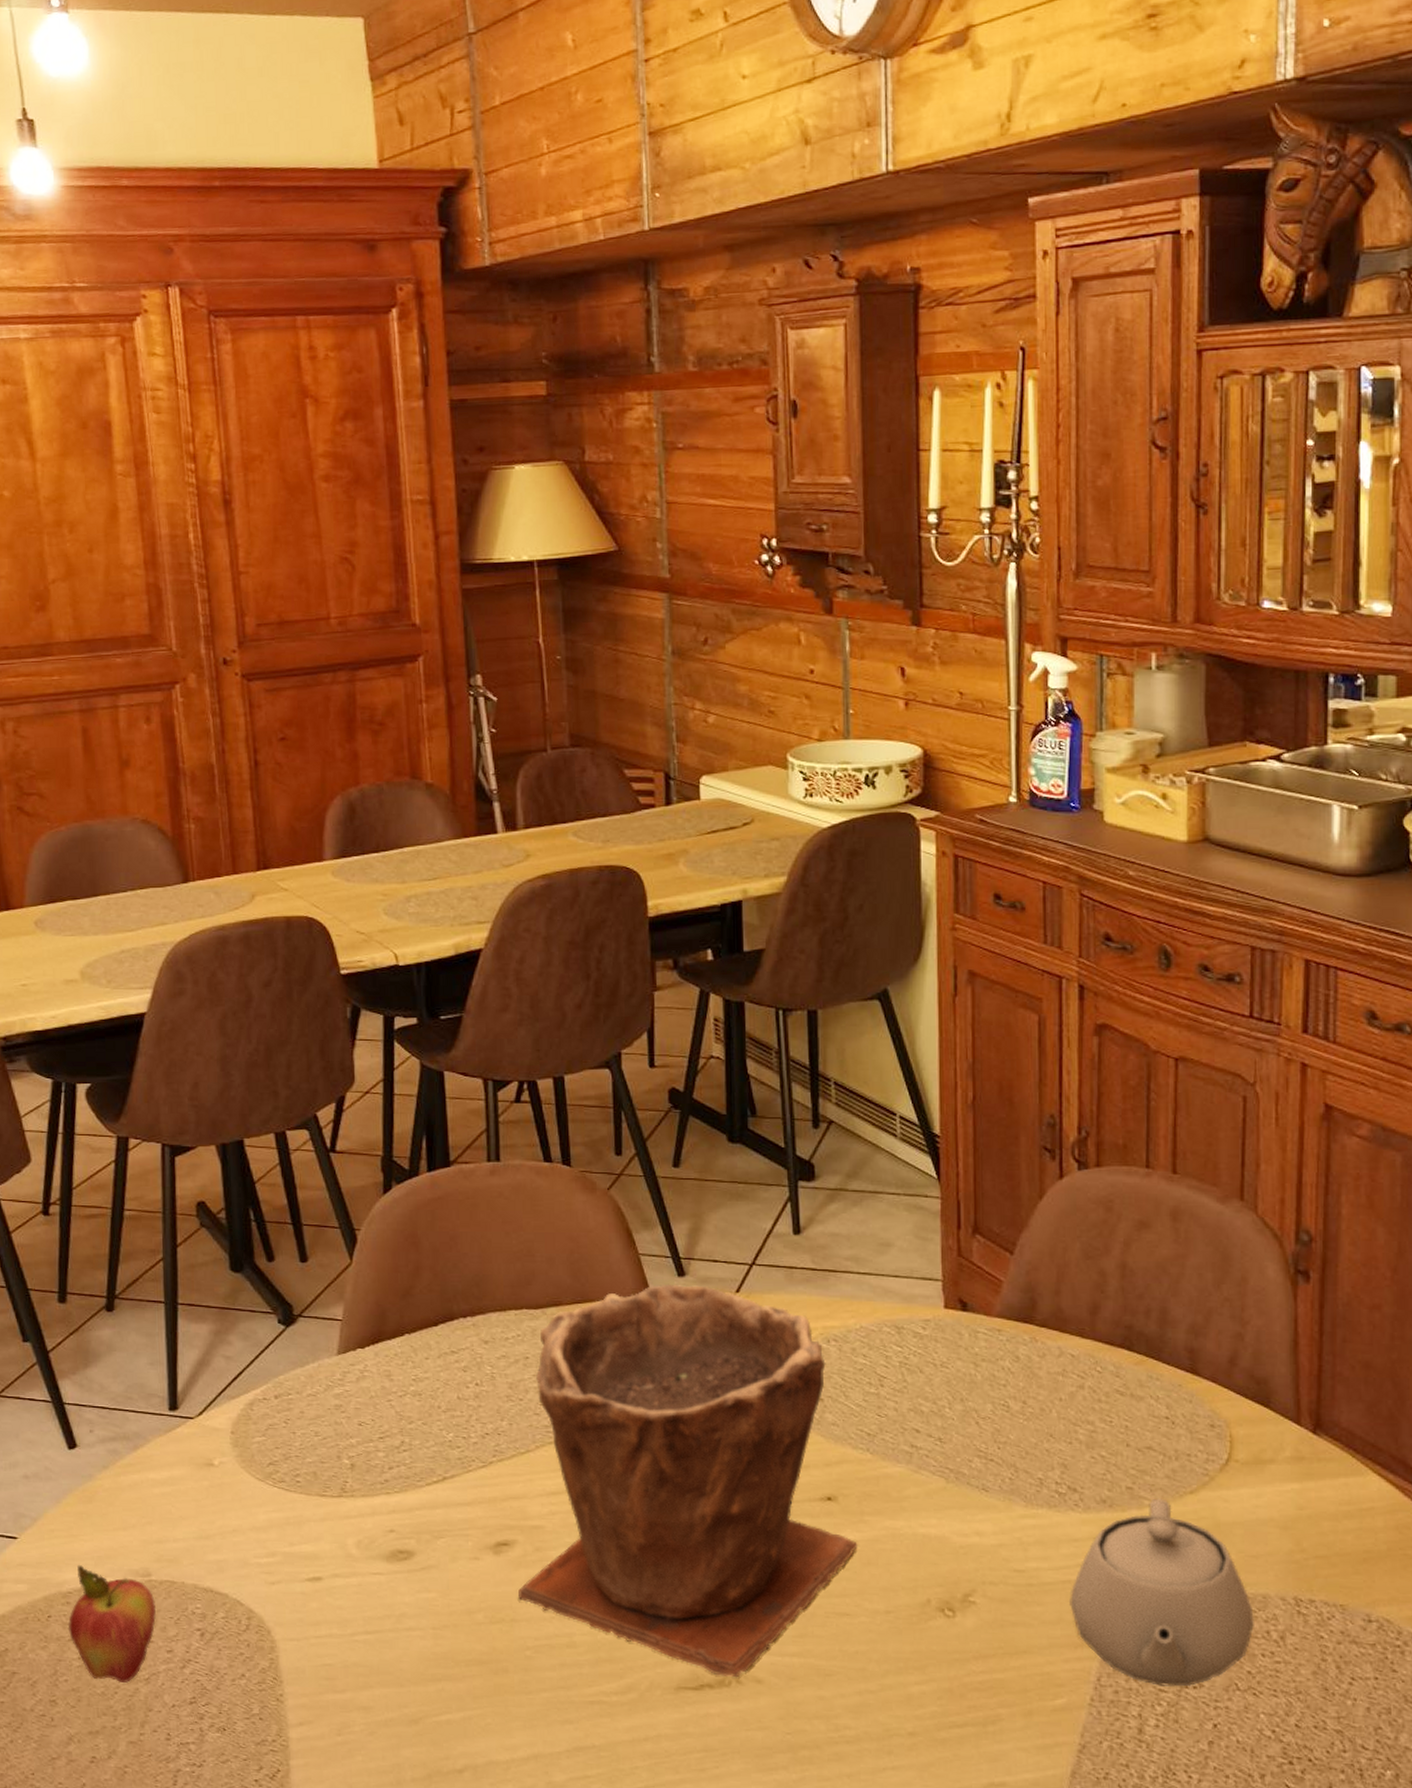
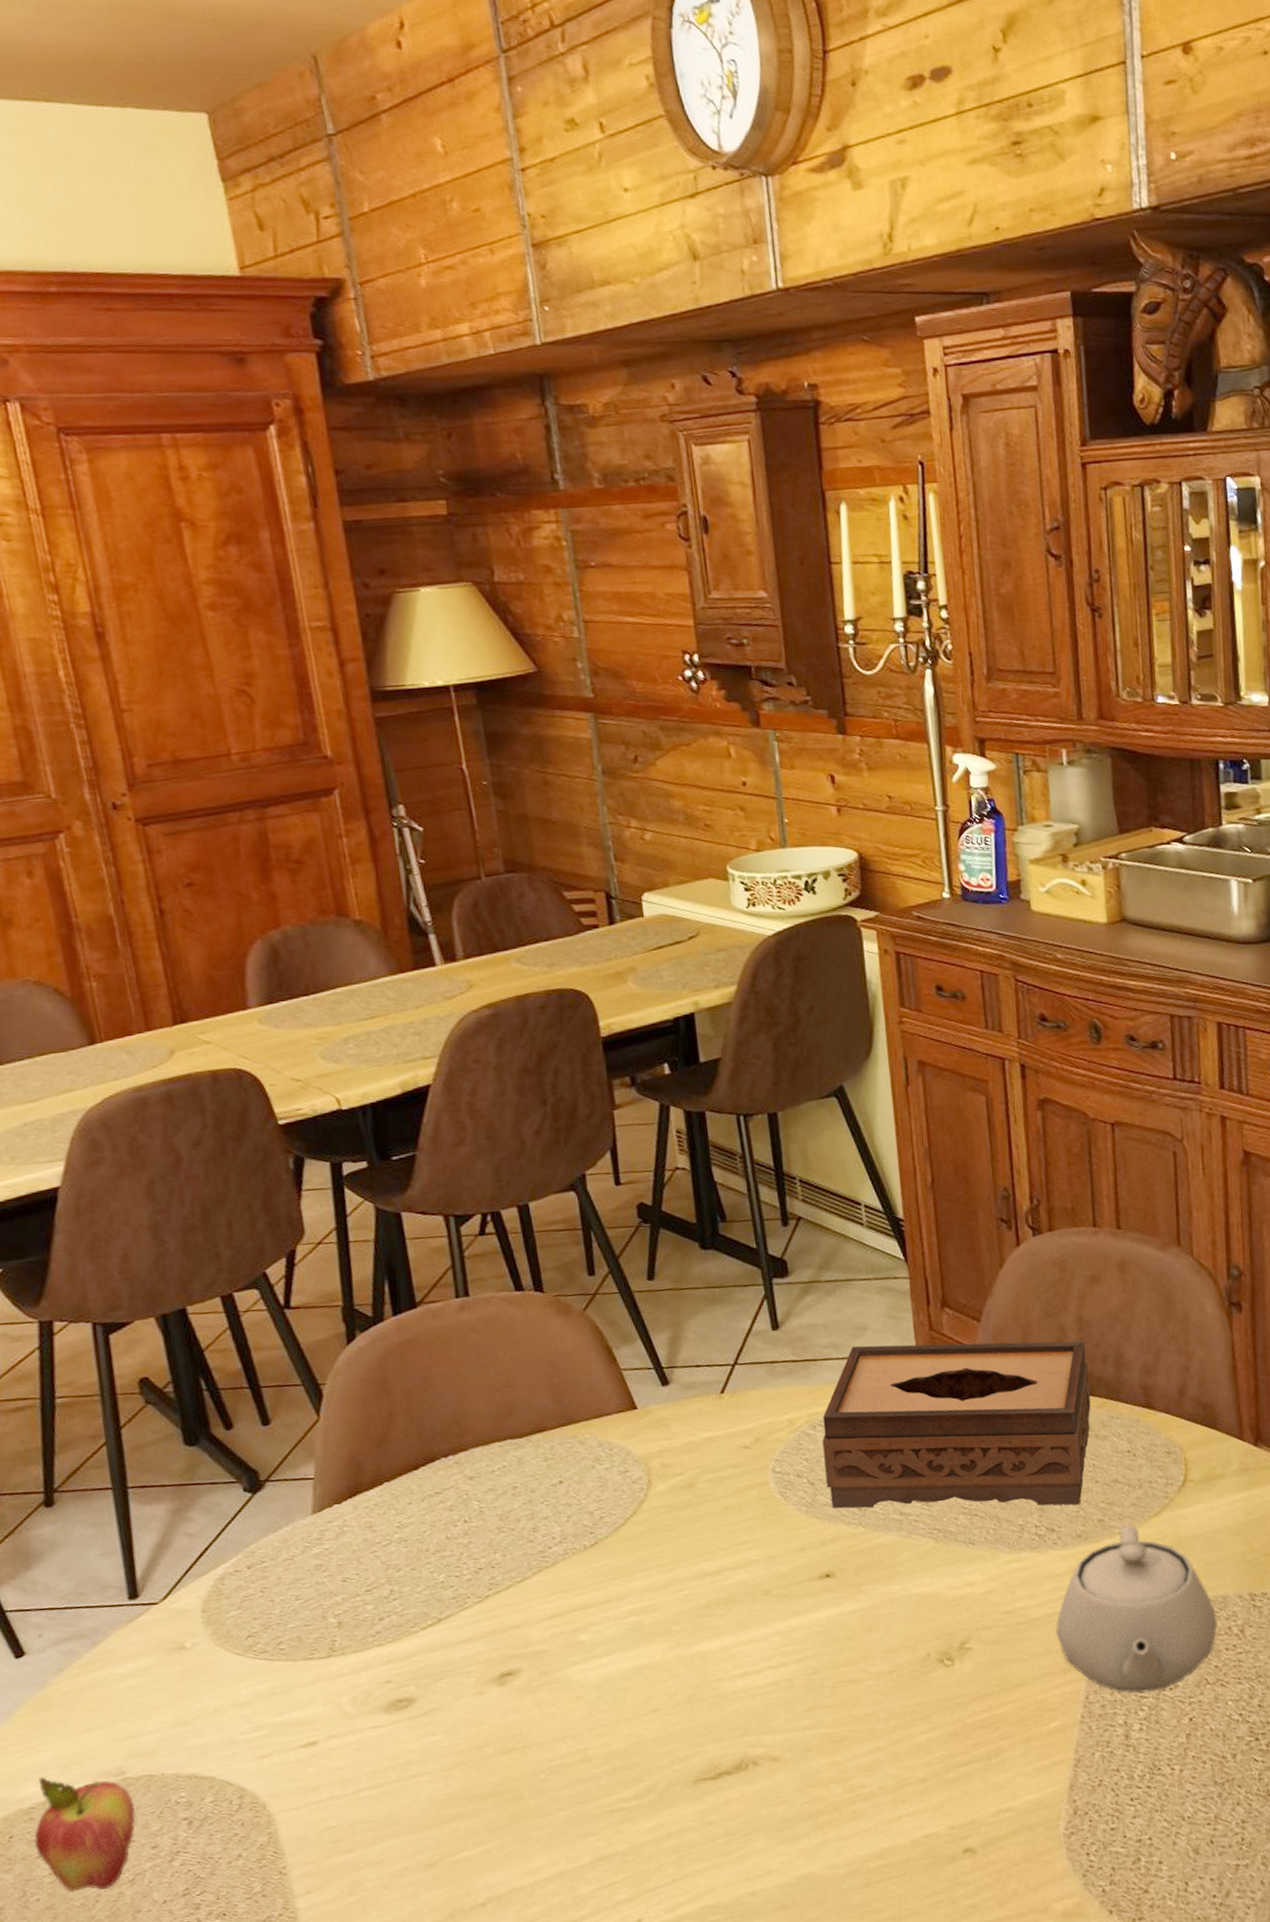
plant pot: present [518,1283,859,1678] -> none [526,1391,859,1762]
tissue box: none [835,1262,1129,1468] -> present [822,1341,1091,1509]

